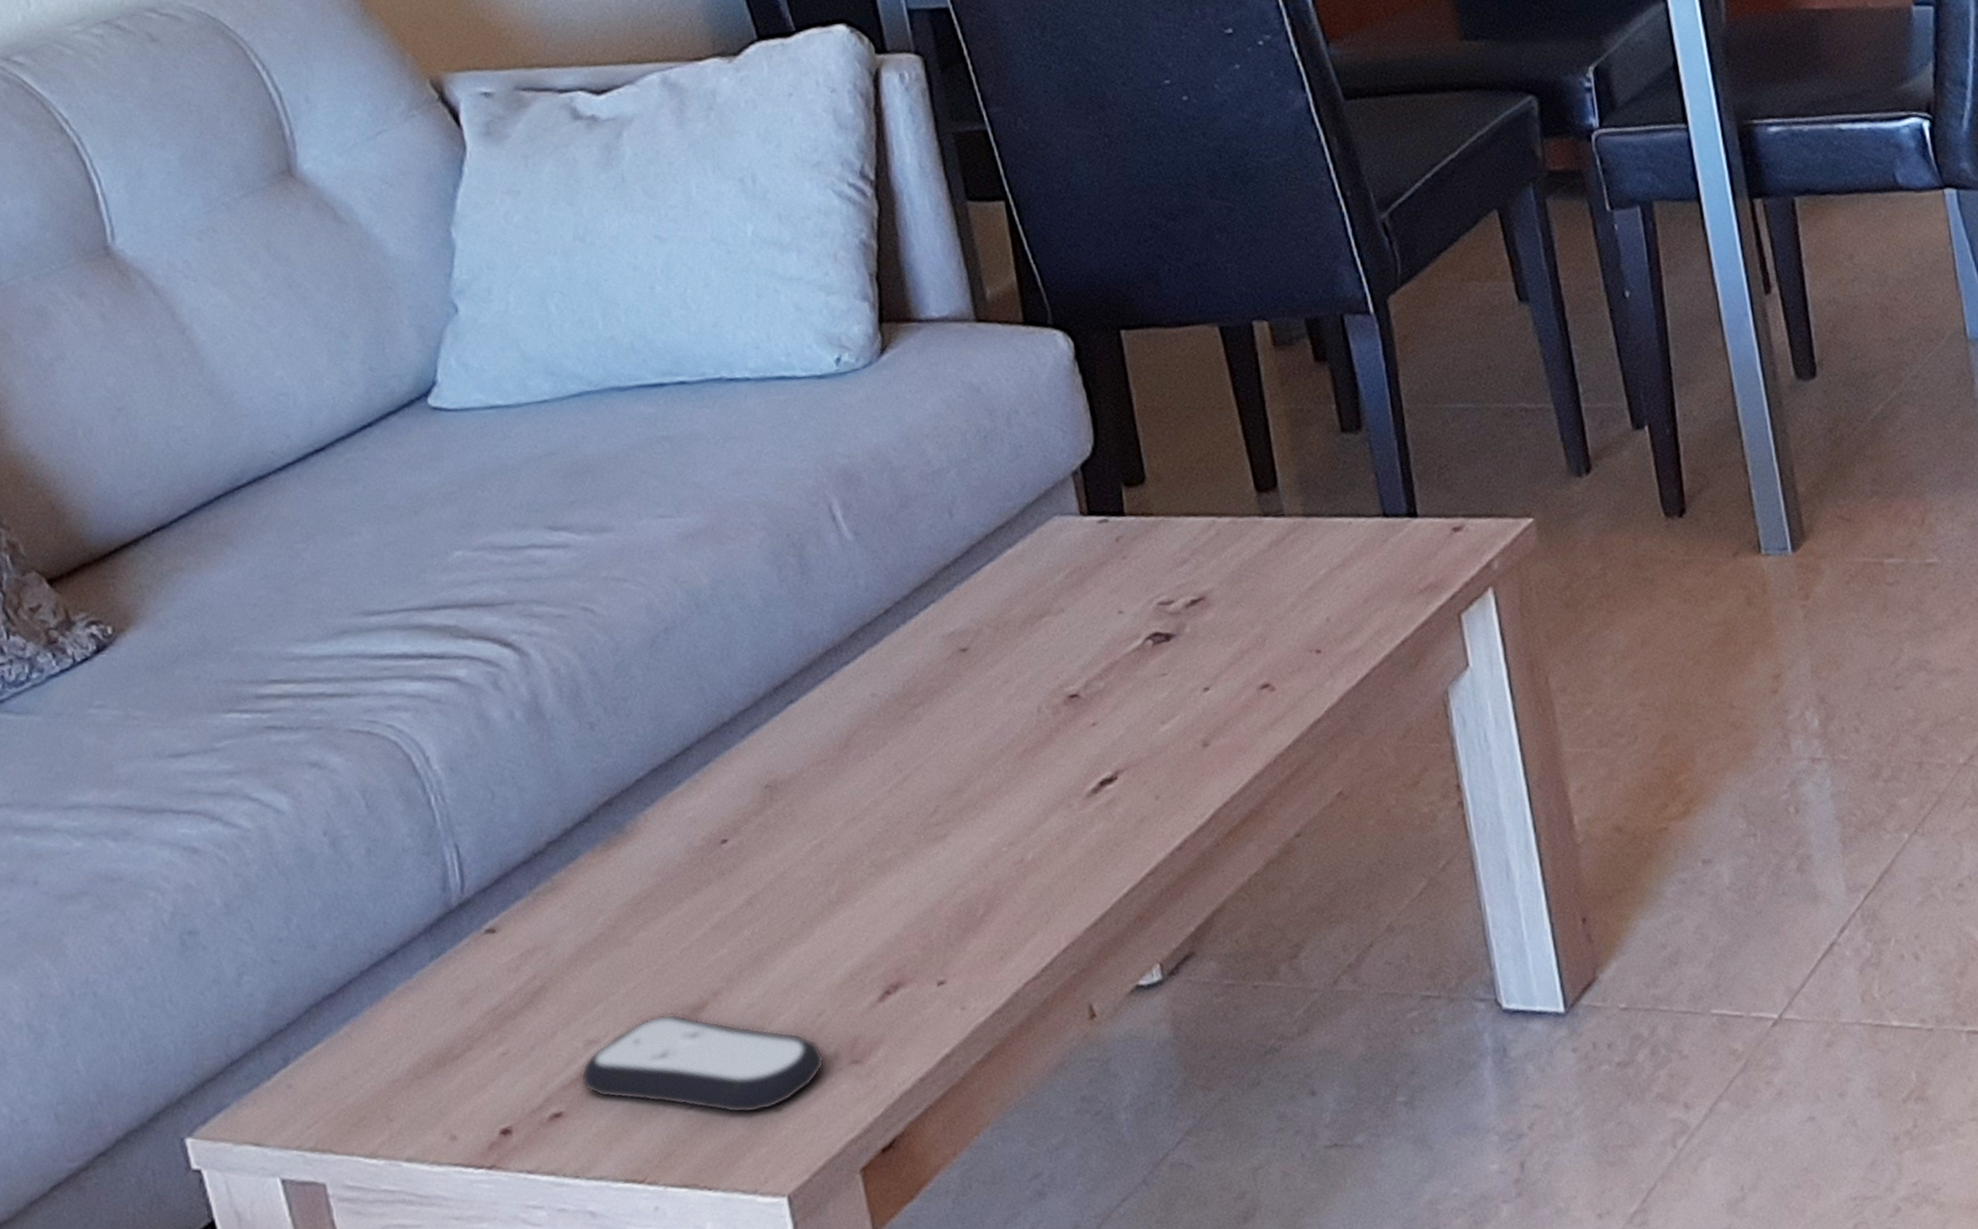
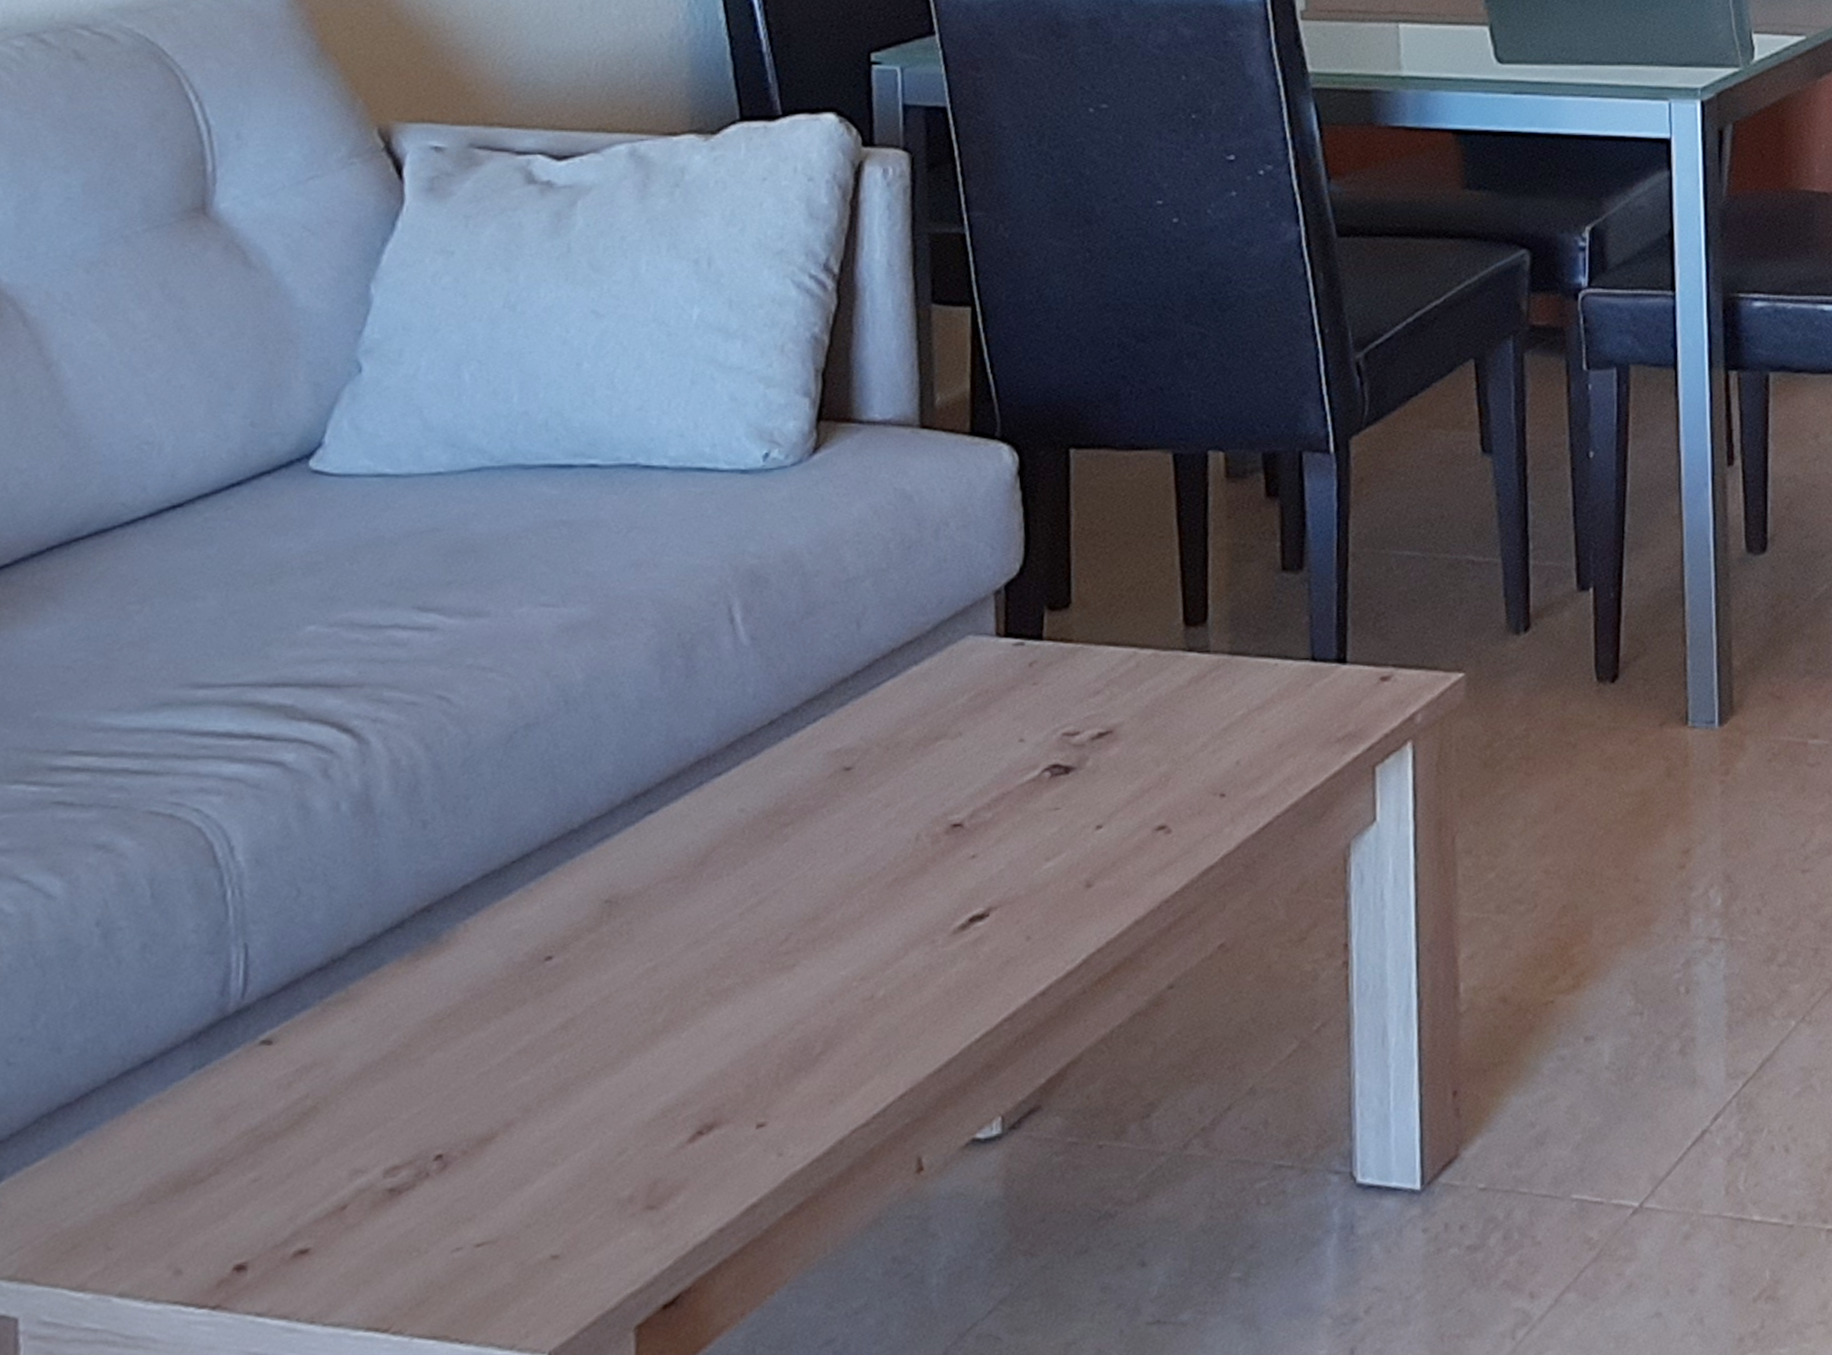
remote control: present [580,1013,825,1114] -> none [337,1144,617,1260]

